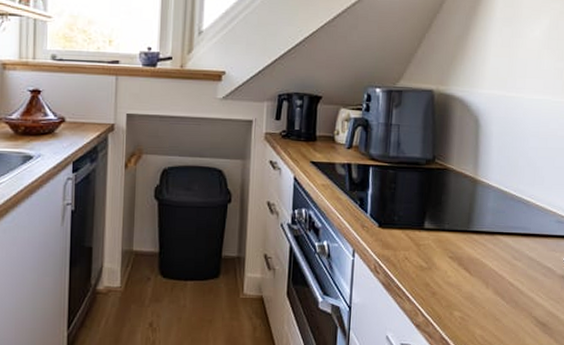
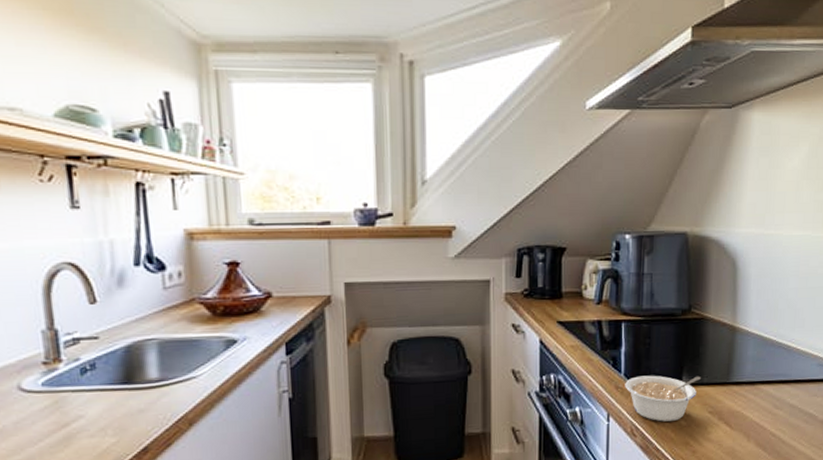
legume: none [370,217,443,262] -> present [625,375,702,422]

